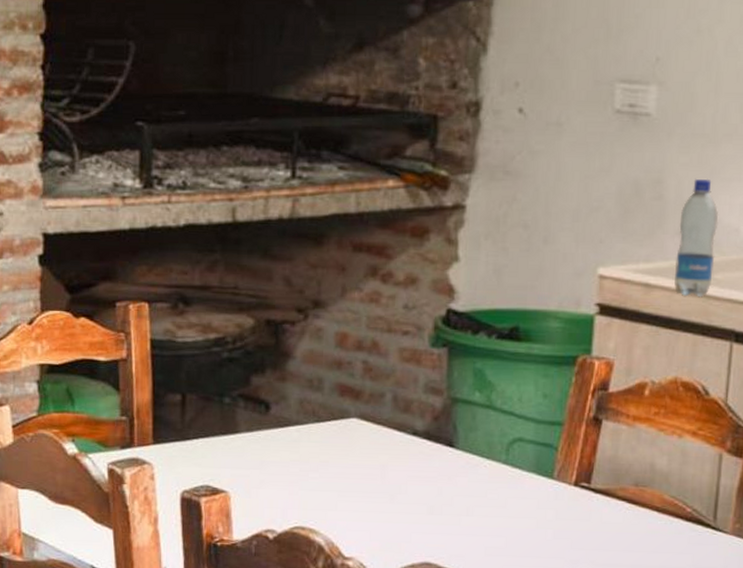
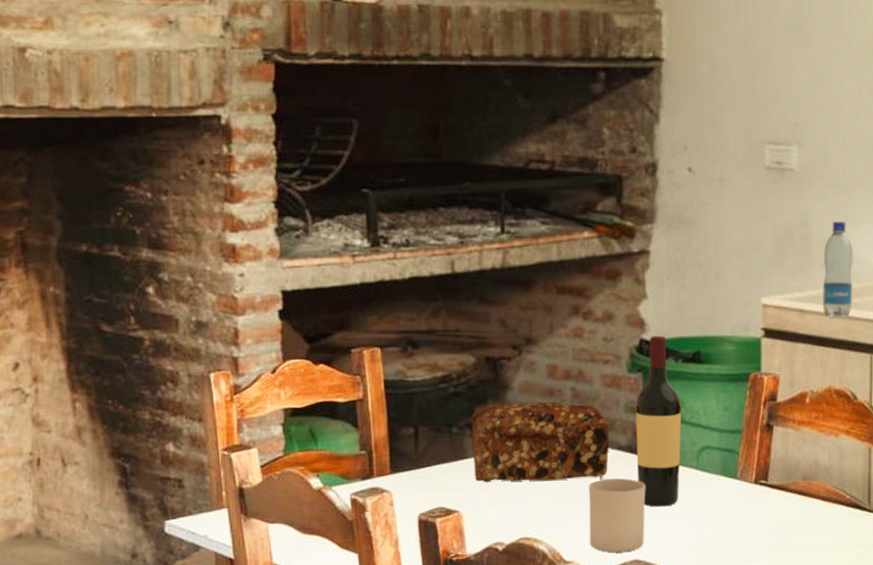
bread loaf: none [245,374,405,465] -> present [471,401,610,482]
cup: none [373,466,443,552] -> present [588,478,645,552]
wine bottle: none [434,306,492,504] -> present [635,336,682,507]

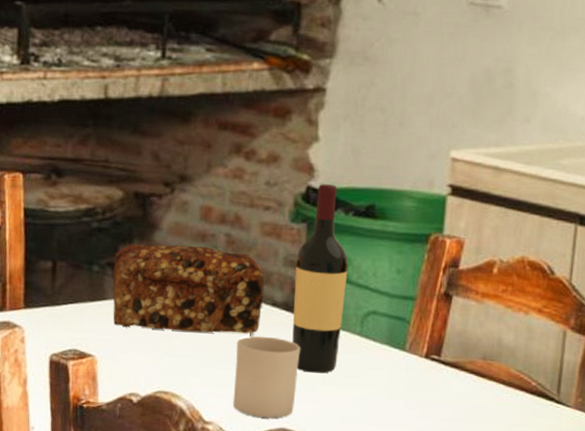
bottle: present [822,220,854,319] -> none [523,68,566,182]

